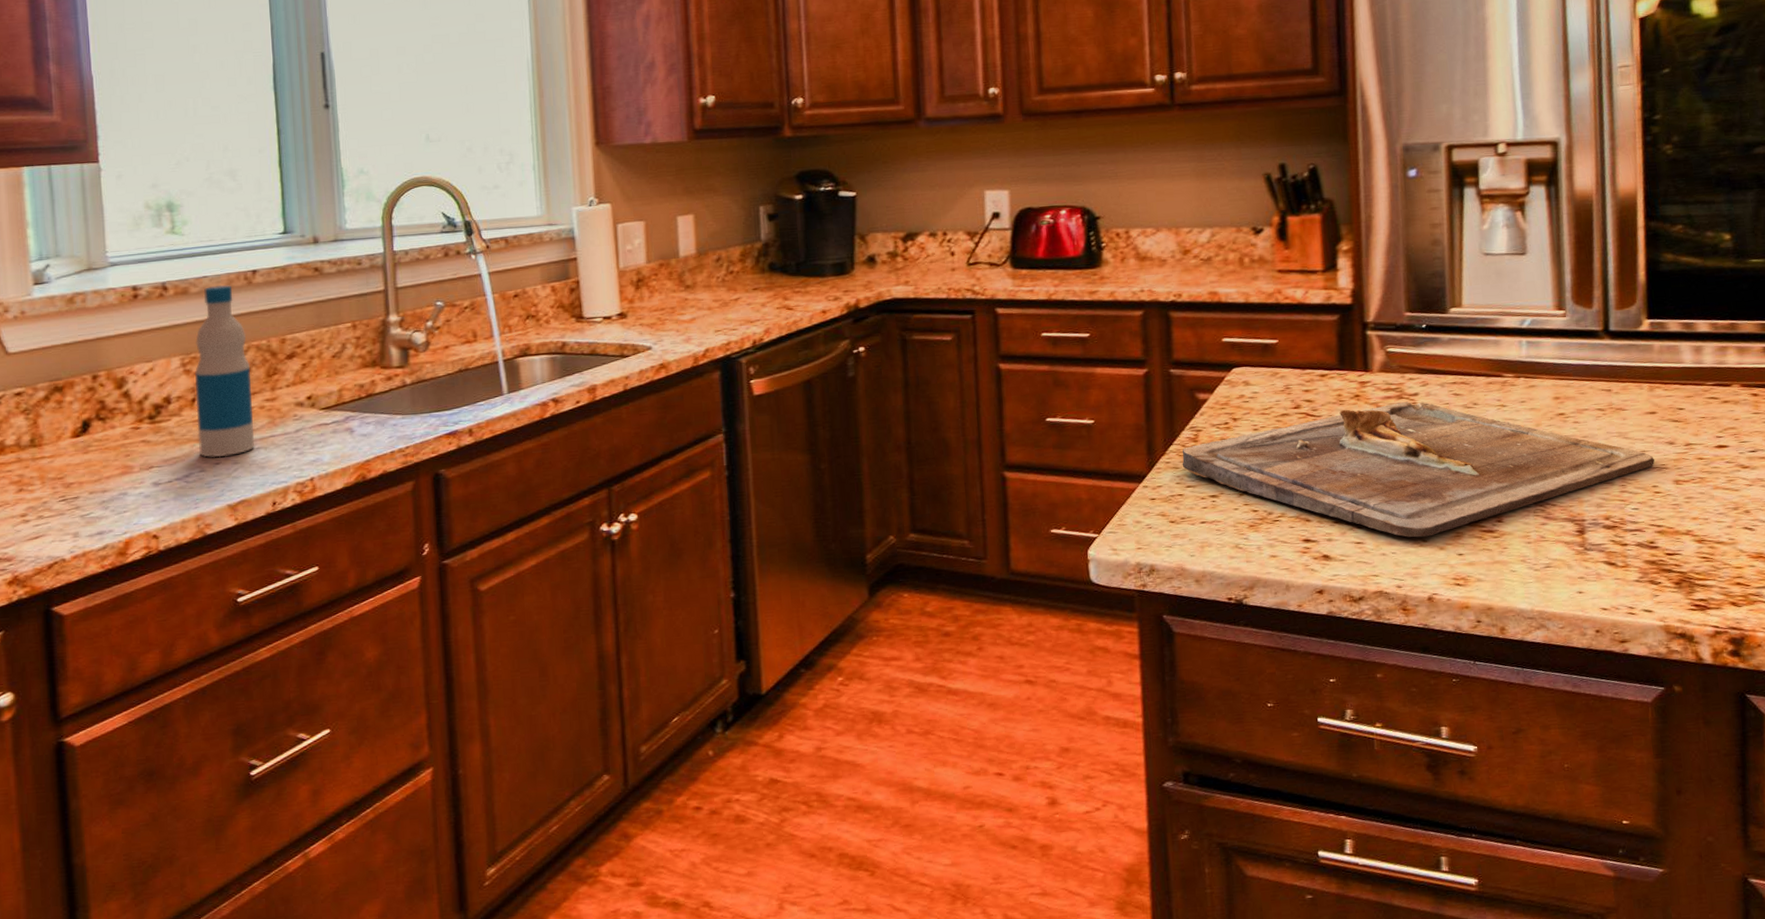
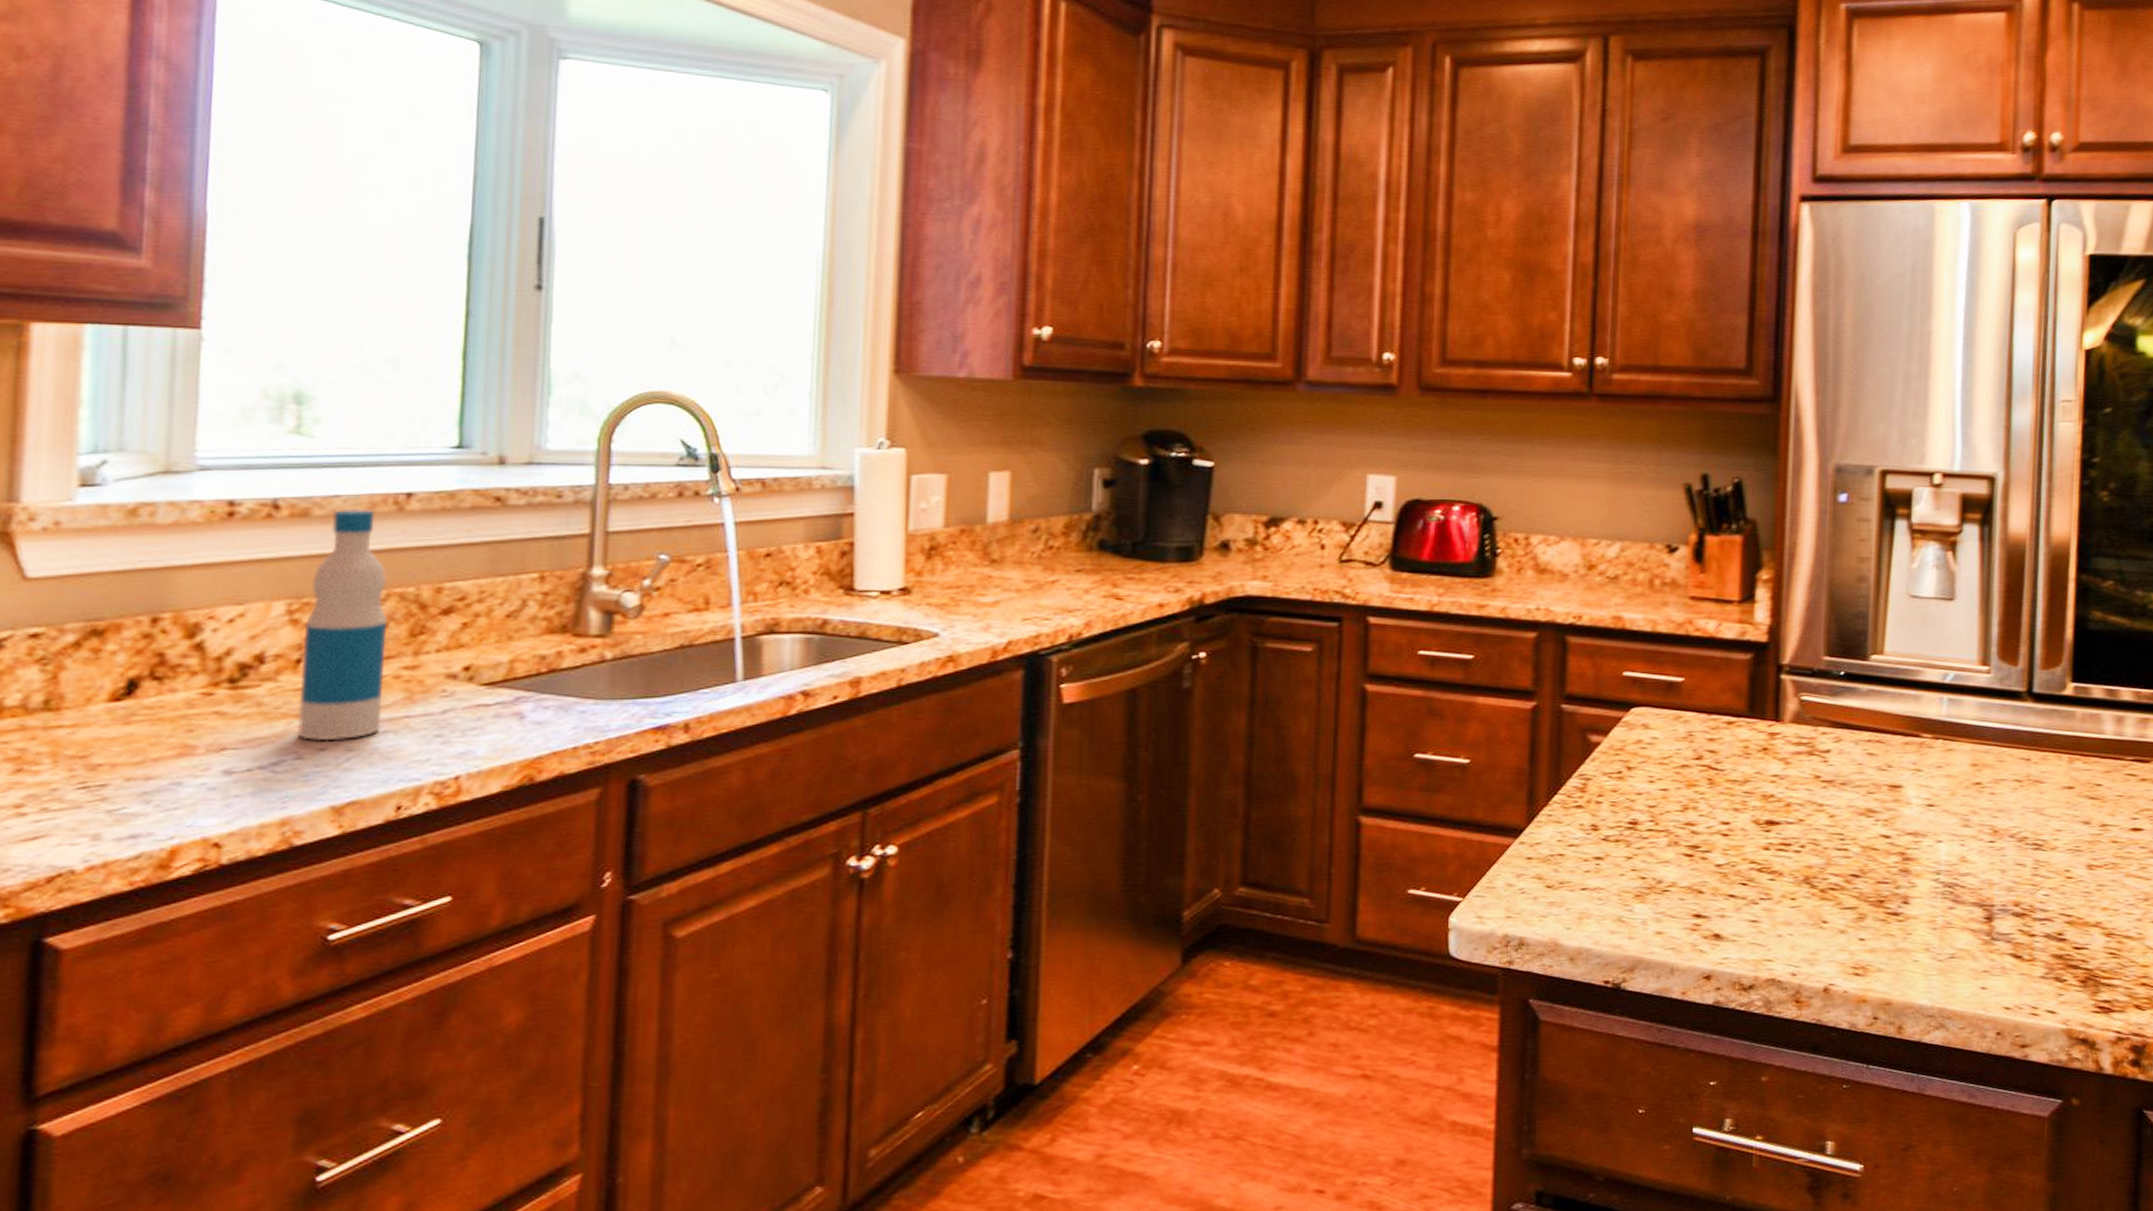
cutting board: present [1182,402,1655,538] -> none [1566,759,2070,918]

